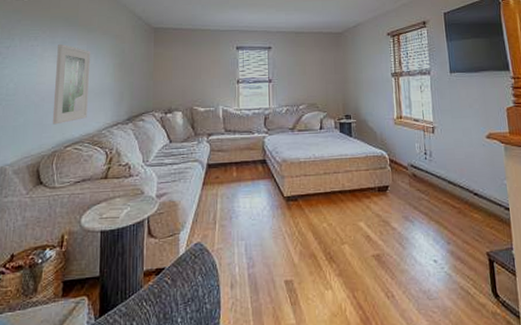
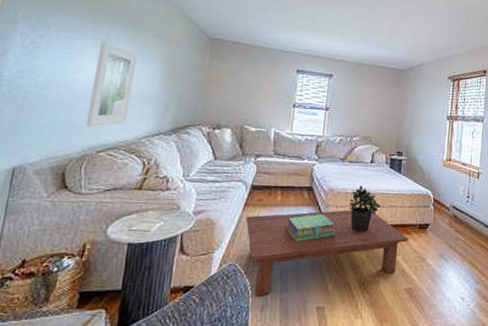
coffee table: none [206,178,369,274] -> present [246,209,408,296]
stack of books: none [244,186,294,216] -> present [285,214,336,242]
potted plant: none [304,153,336,201] -> present [349,185,381,232]

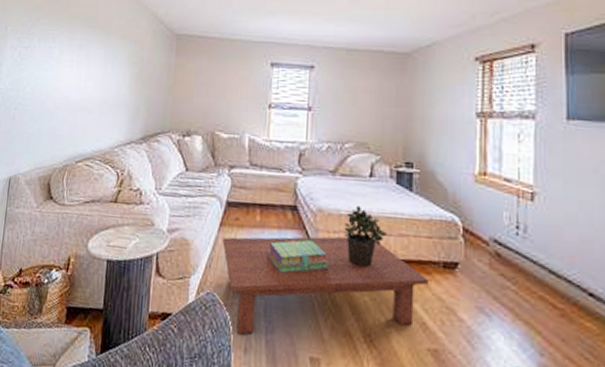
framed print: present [85,40,139,127] -> none [65,47,108,137]

